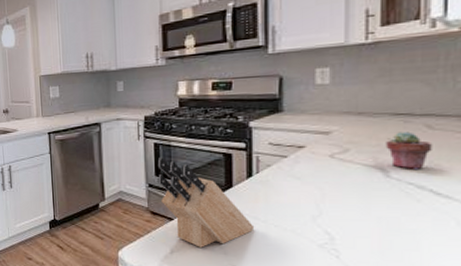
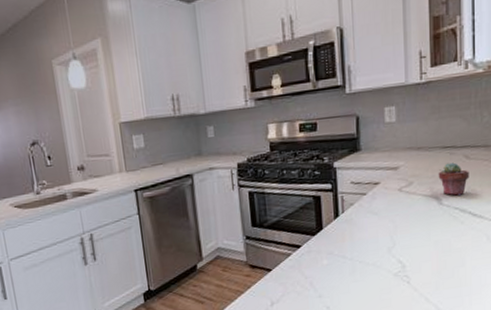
knife block: present [157,158,255,248] -> none [253,207,343,295]

